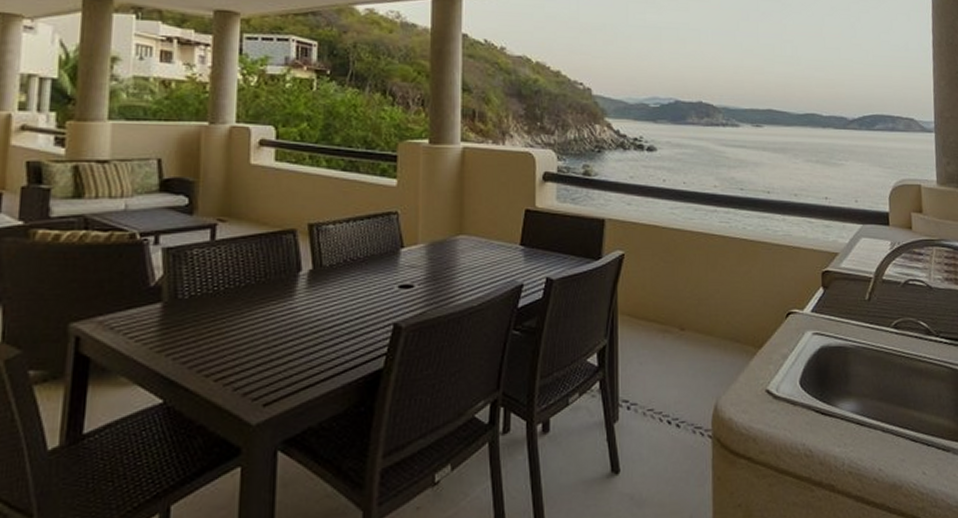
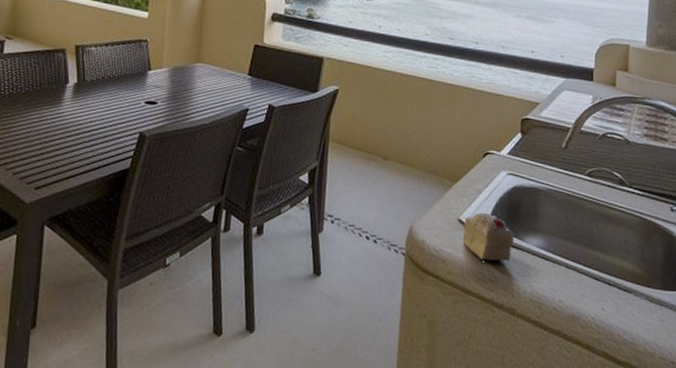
cake slice: none [772,379,827,433] -> present [463,212,514,262]

